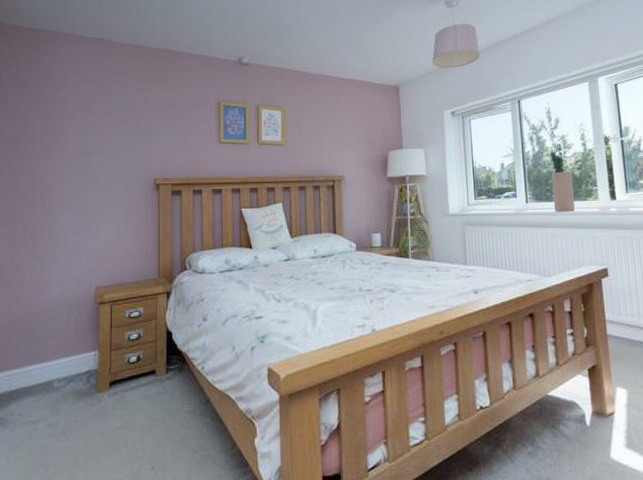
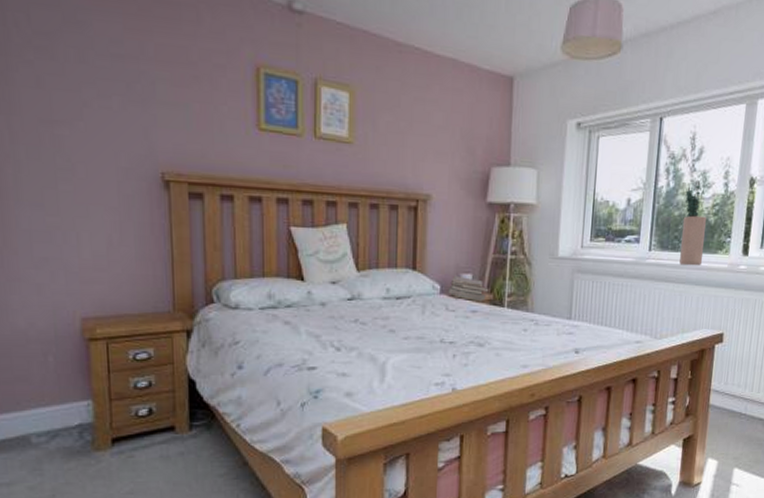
books: none [363,235,395,256] -> present [448,275,489,302]

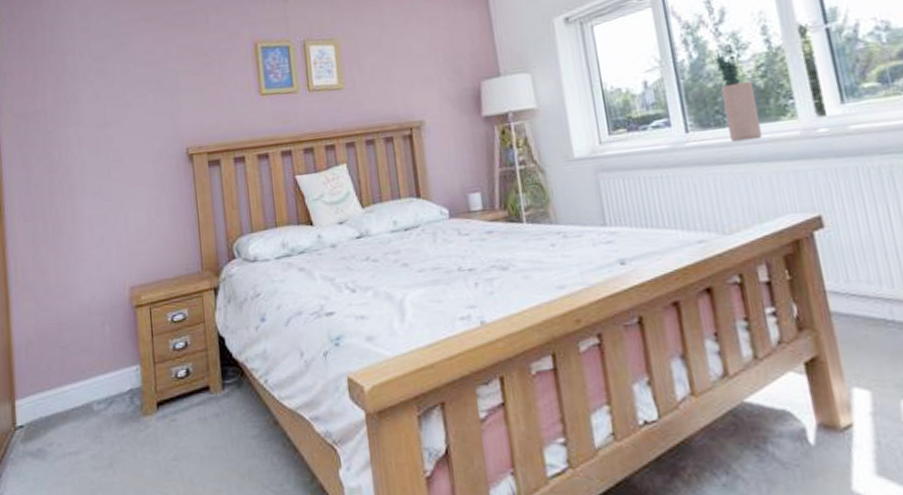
books: present [448,275,489,302] -> none [457,196,502,222]

